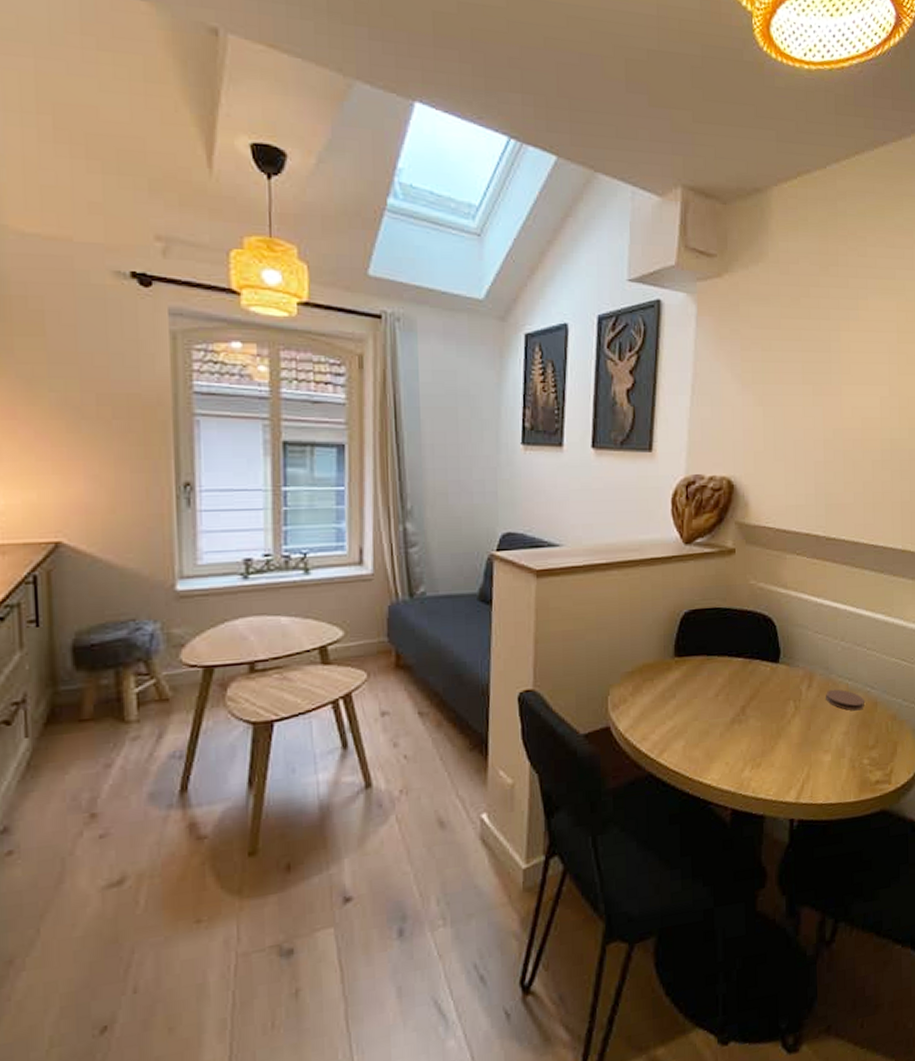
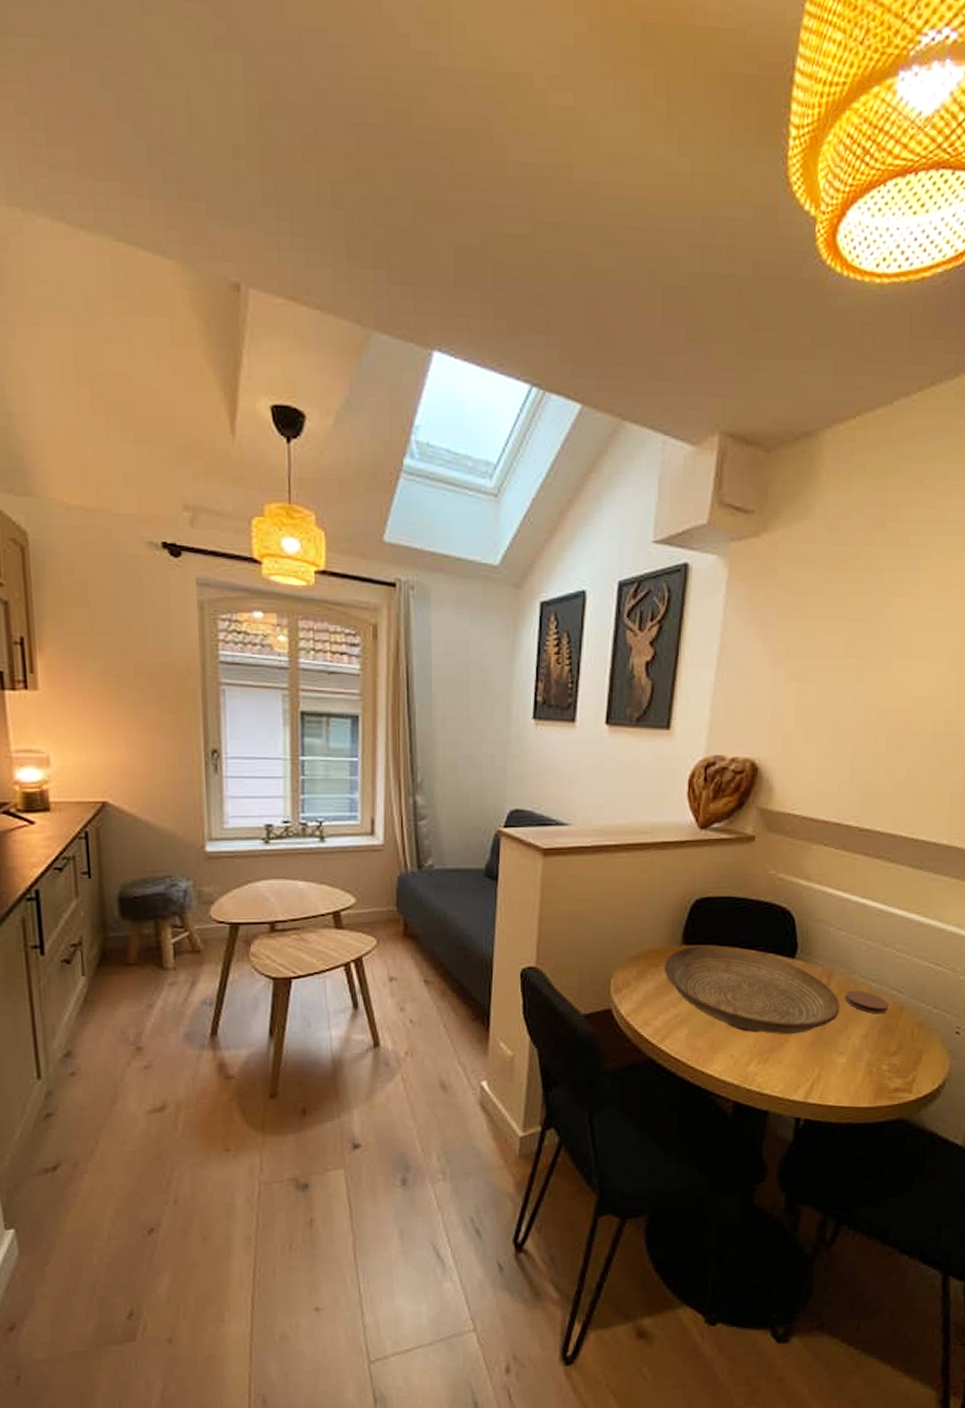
decorative bowl: none [658,655,823,739] -> present [663,946,841,1035]

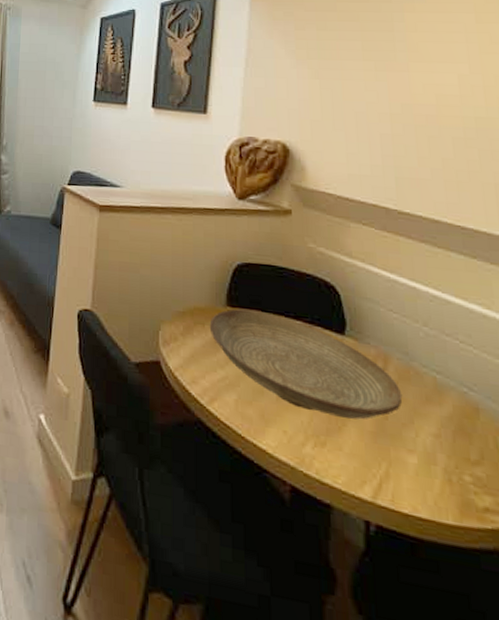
coaster: present [845,990,889,1014] -> none [406,379,461,413]

